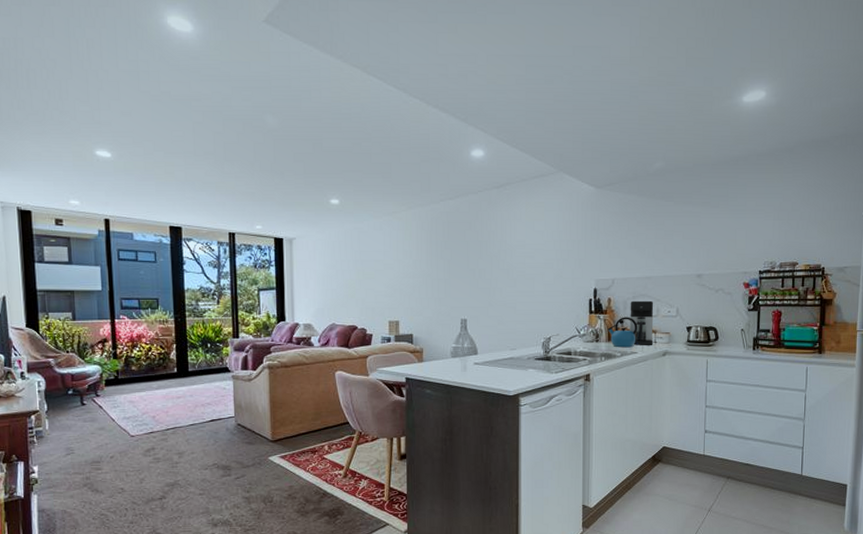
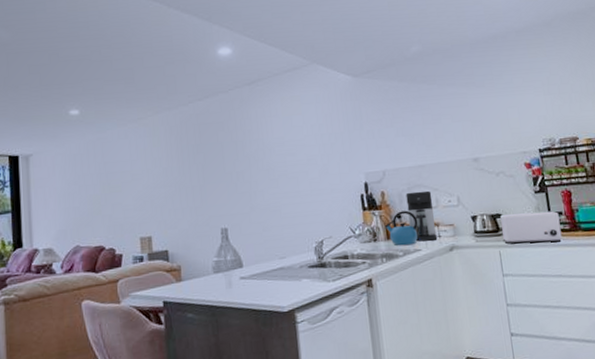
toaster: none [711,327,768,357] -> present [500,211,562,246]

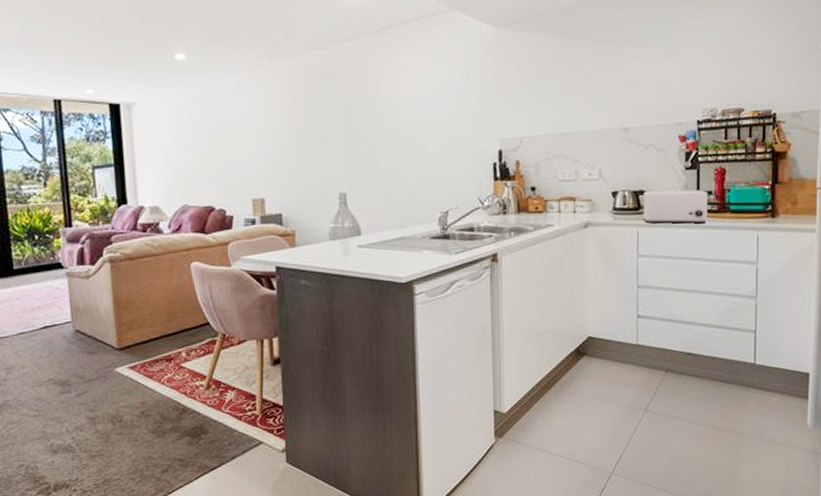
kettle: present [384,210,418,246] -> none [516,182,553,221]
coffee maker: present [405,190,438,242] -> none [543,161,572,217]

